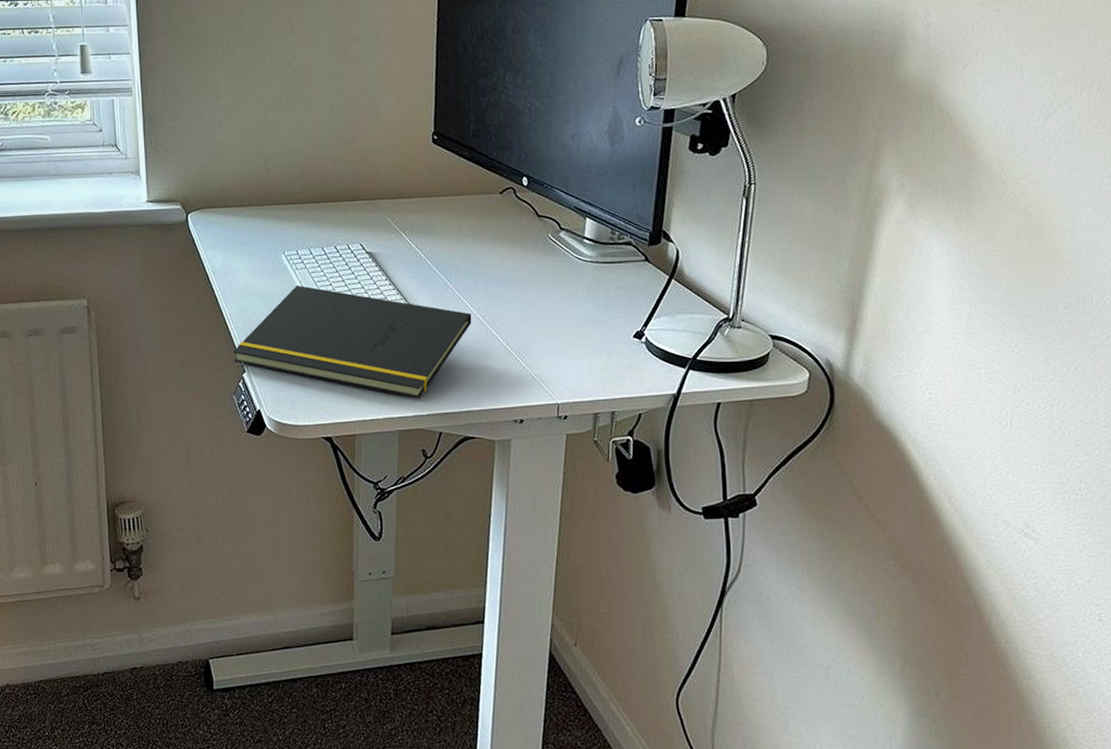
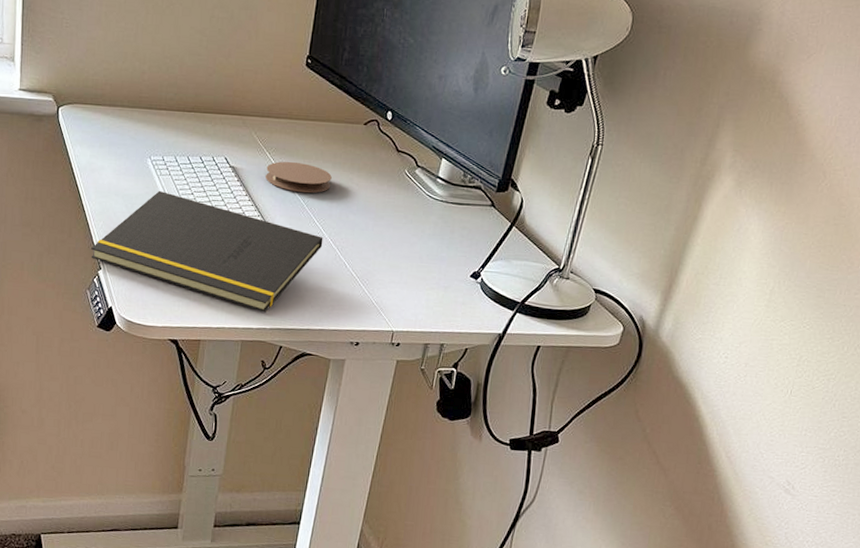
coaster: none [404,239,473,270] -> present [265,161,332,193]

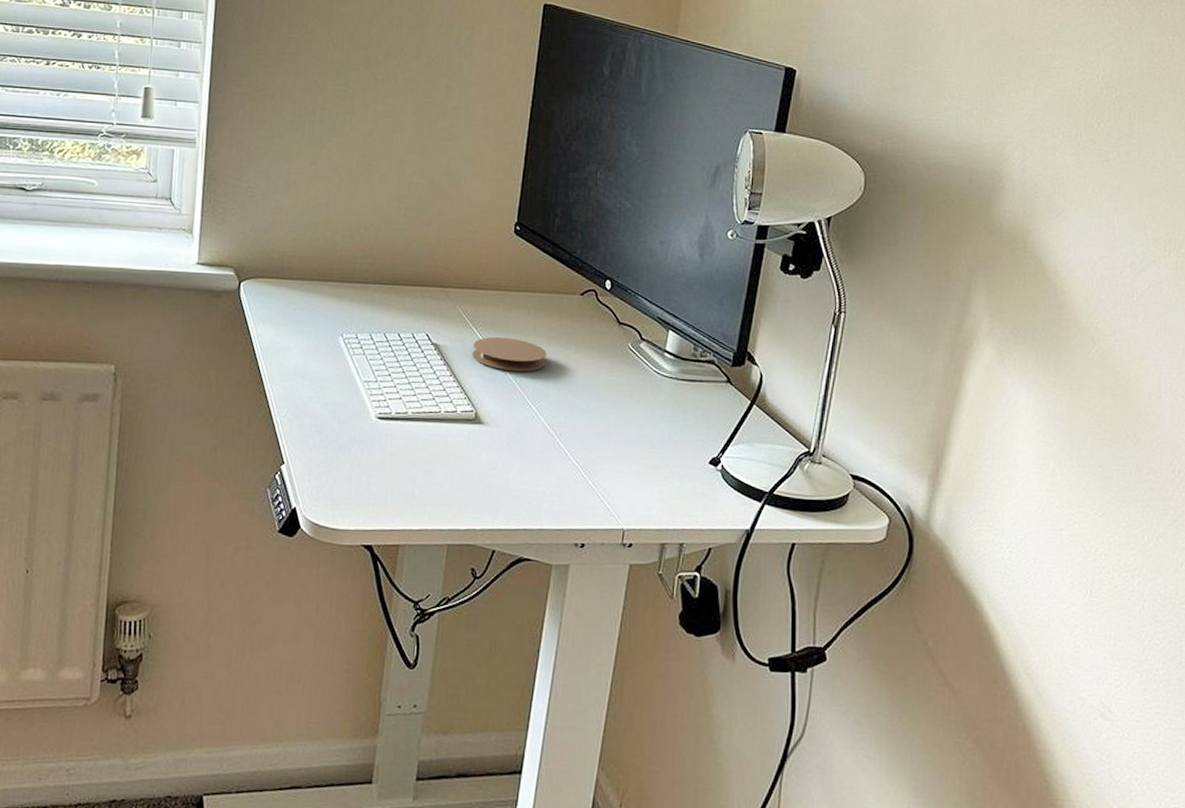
notepad: present [91,190,323,313] -> none [273,371,539,511]

